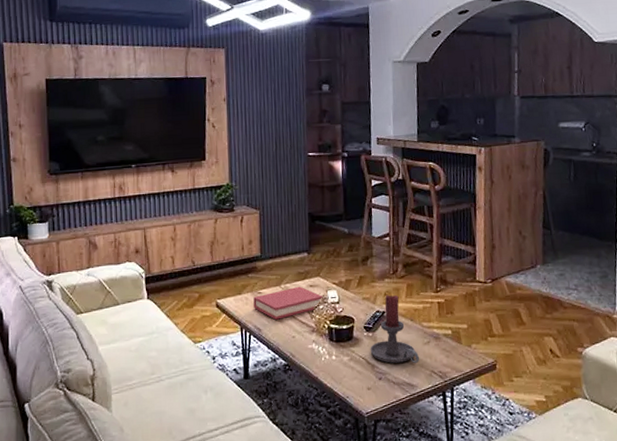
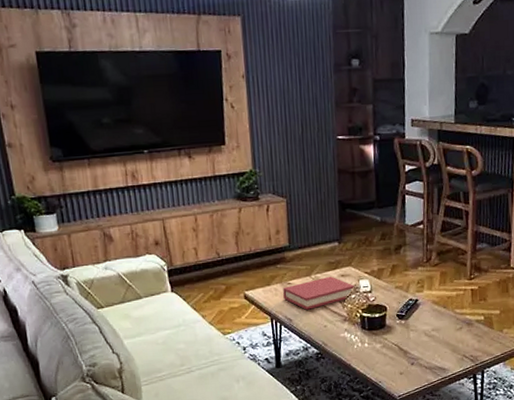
candle holder: present [370,295,419,363] -> none [402,283,451,349]

